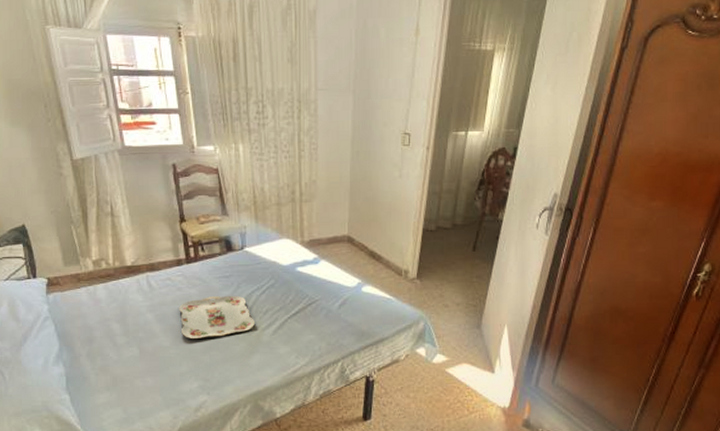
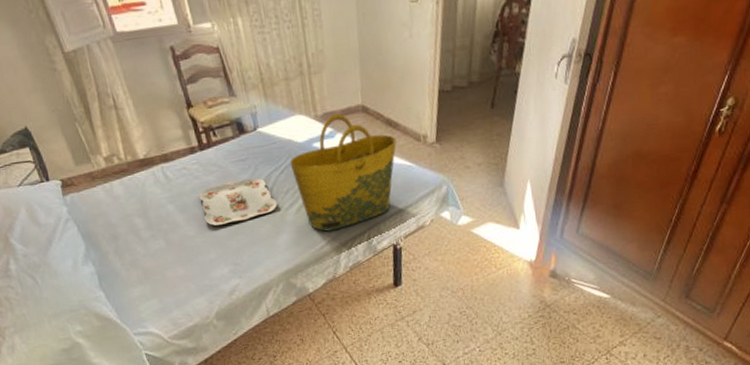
tote bag: none [272,242,378,356] -> present [290,114,396,232]

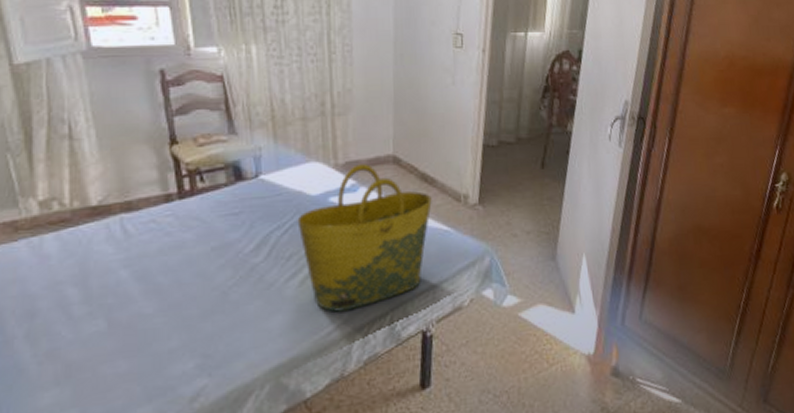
serving tray: present [199,178,277,226] -> none [168,237,274,301]

